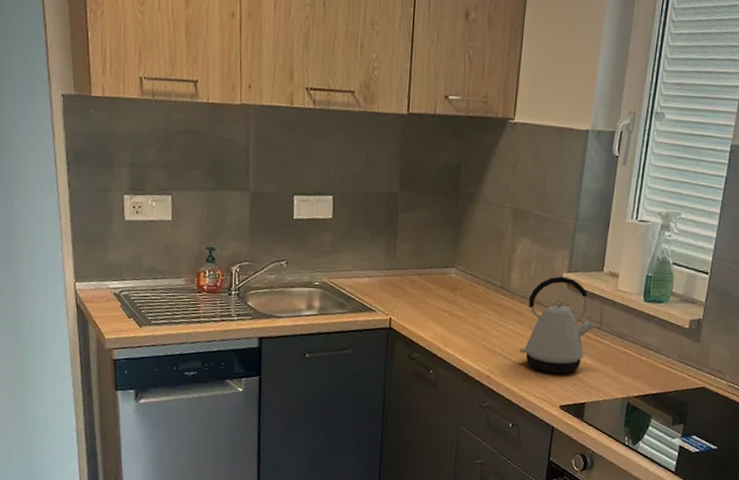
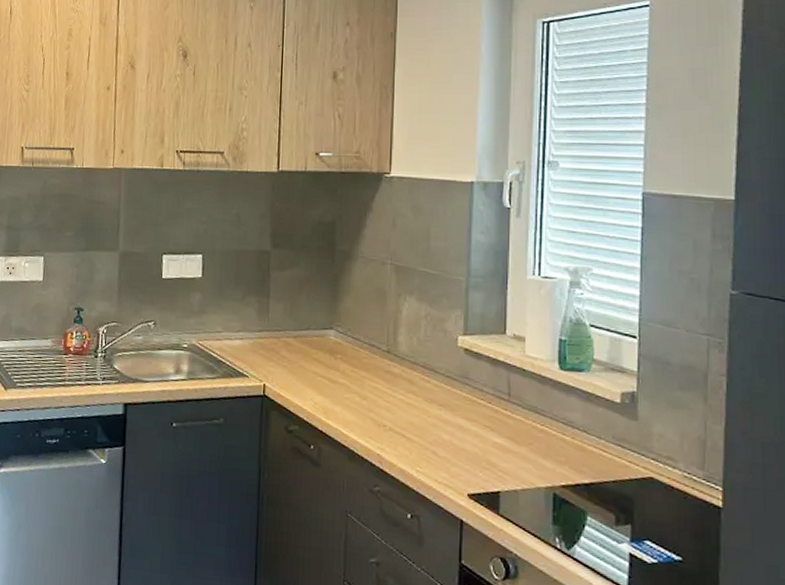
kettle: present [520,276,595,374] -> none [414,339,503,454]

